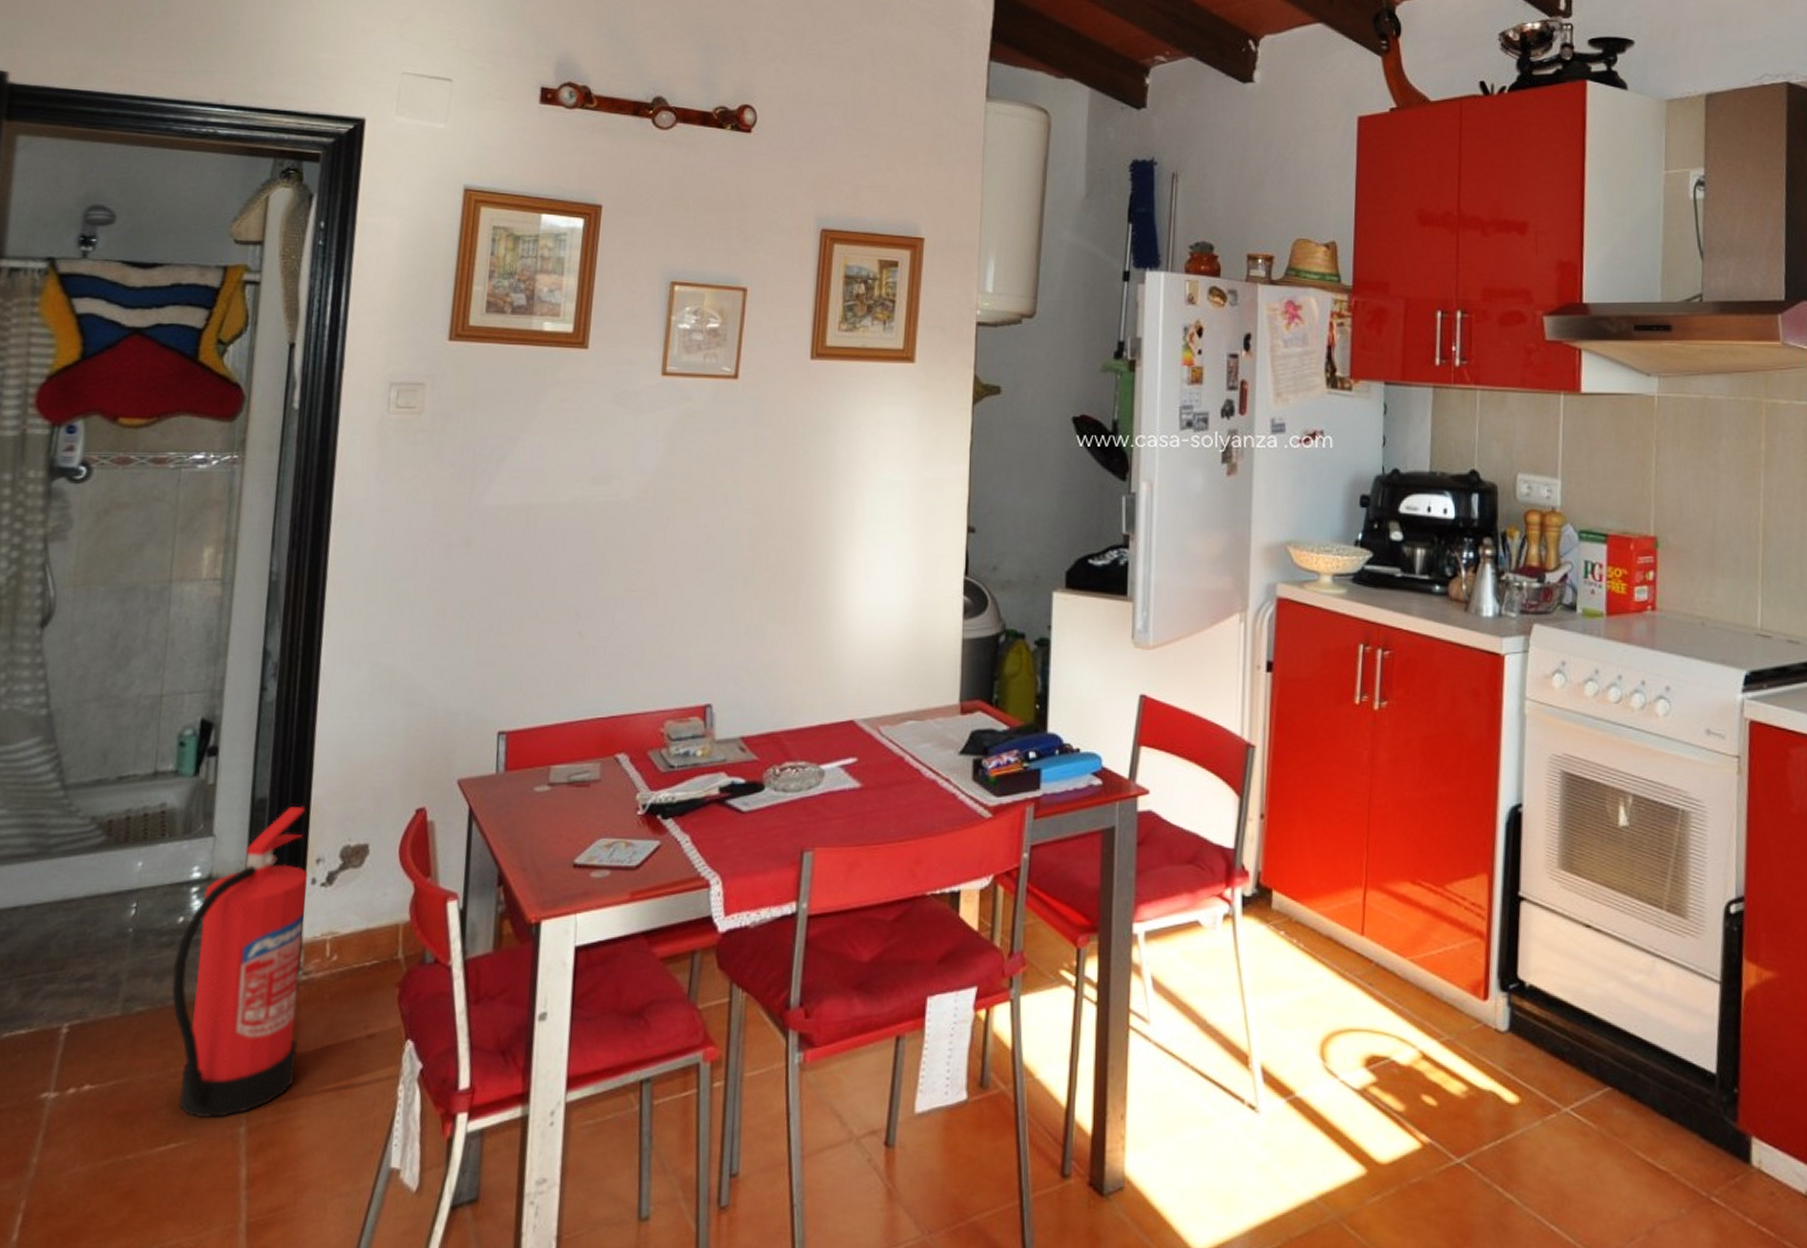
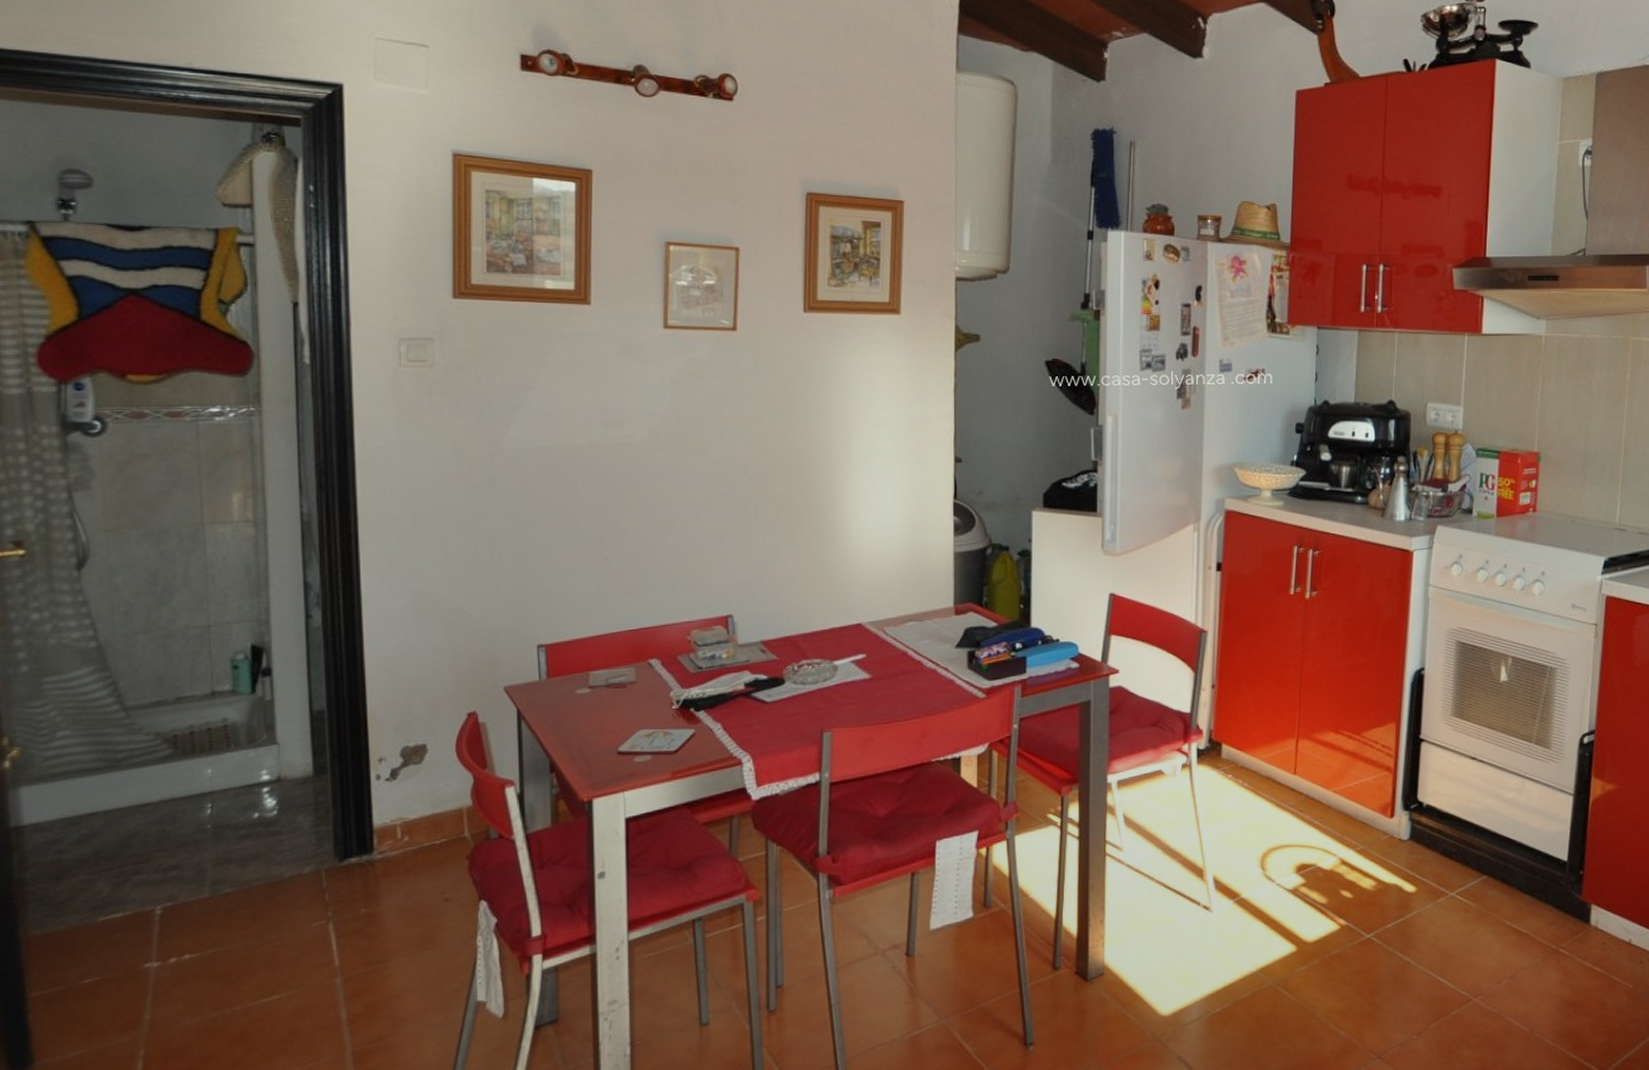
fire extinguisher: present [171,805,308,1119] -> none [254,715,381,975]

